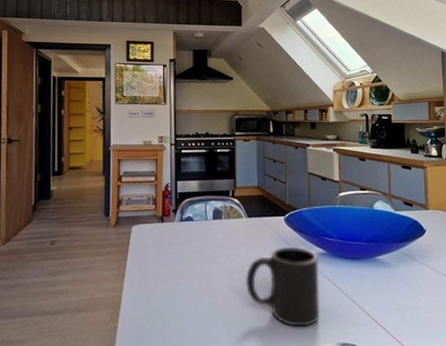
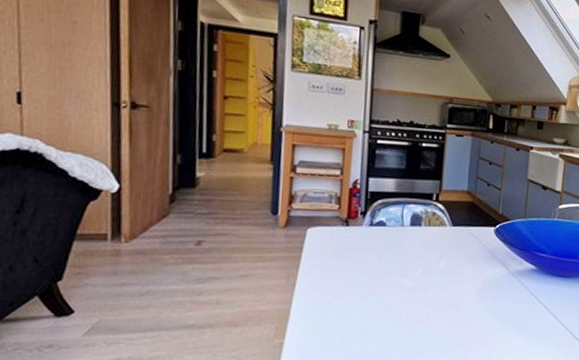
mug: present [245,247,320,327] -> none [442,261,527,345]

